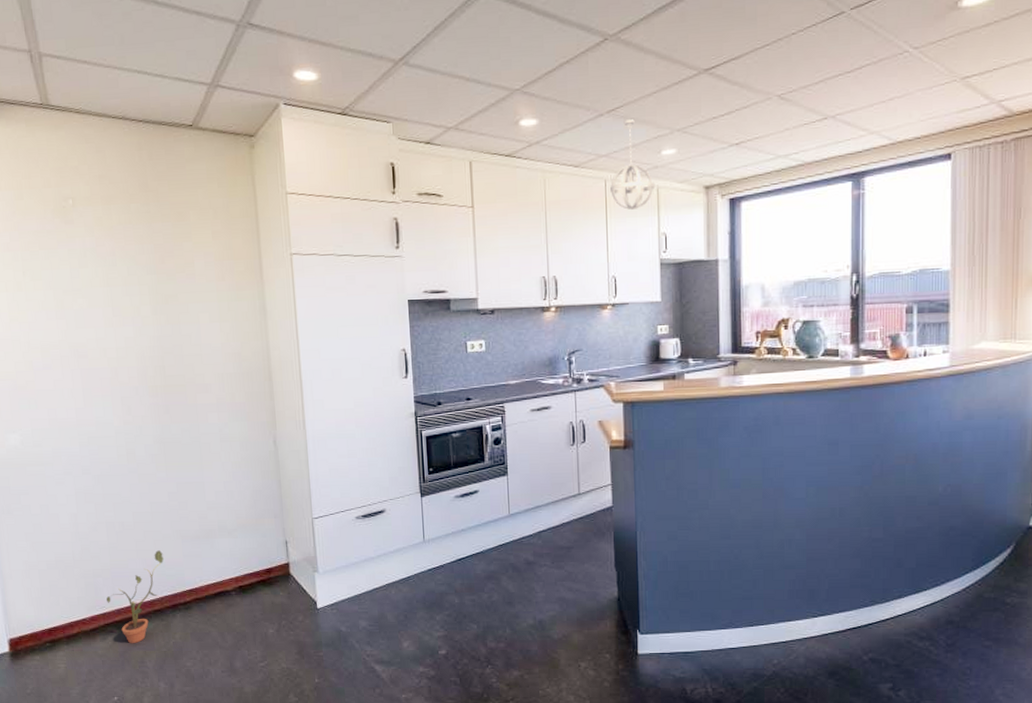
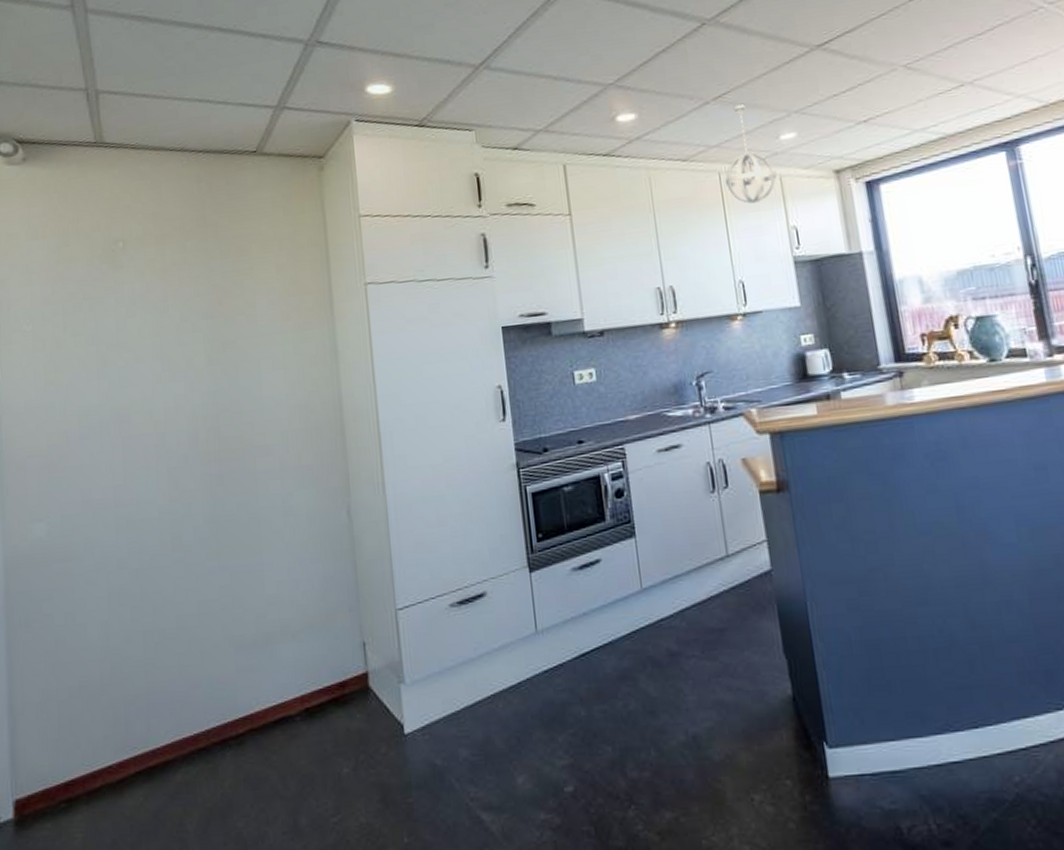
potted plant: present [106,550,164,644] -> none [139,665,212,799]

